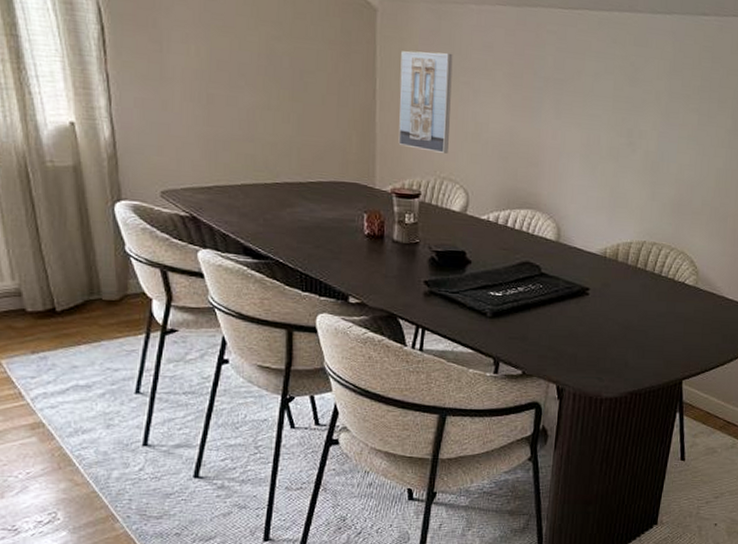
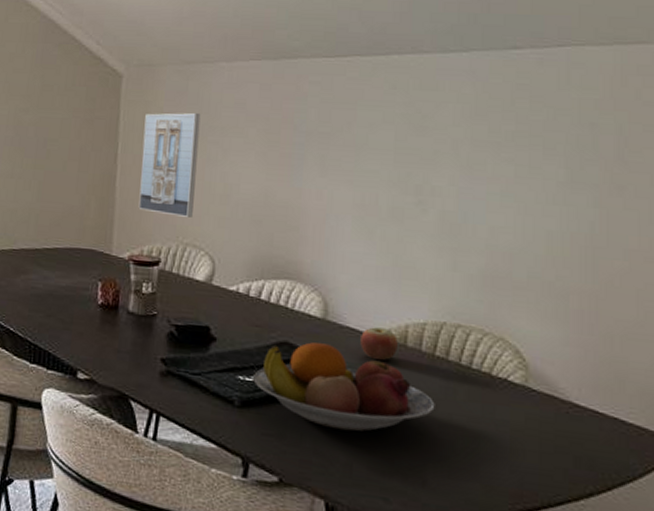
fruit bowl: none [502,261,636,330] -> present [253,342,435,432]
apple: none [584,247,612,274] -> present [360,327,398,361]

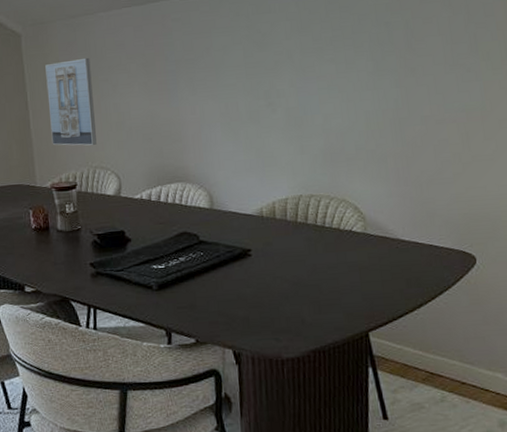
fruit bowl: present [253,342,435,432] -> none [164,228,303,293]
apple: present [360,327,398,361] -> none [240,207,269,234]

